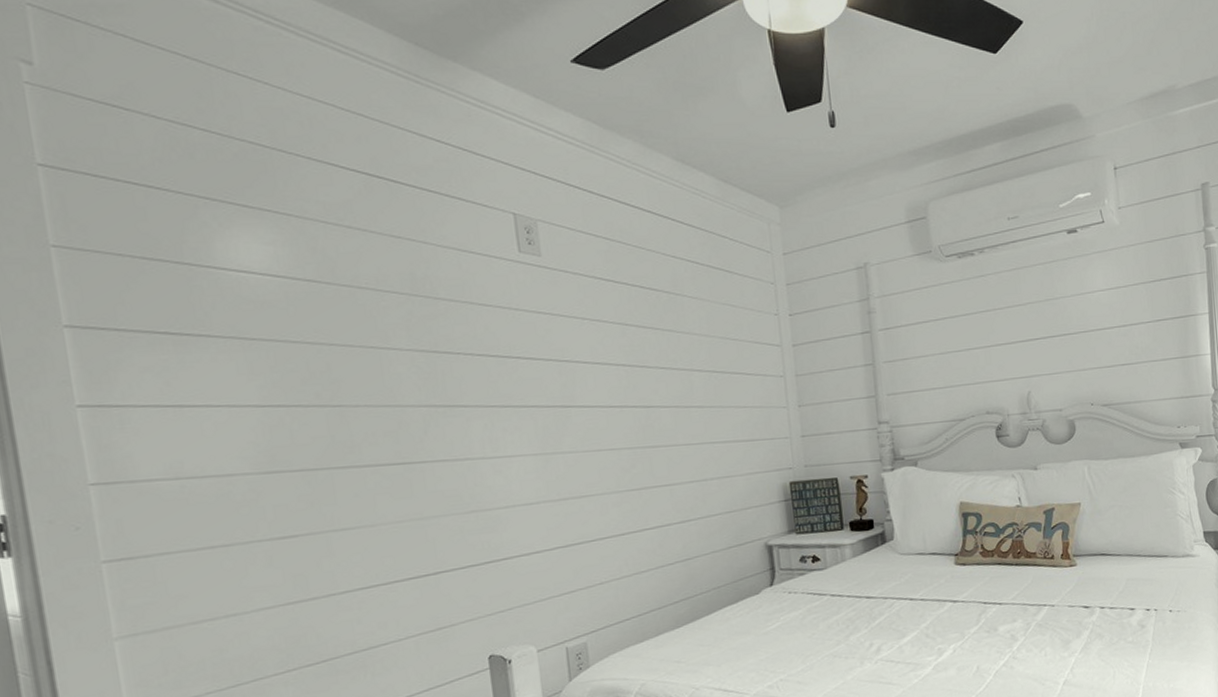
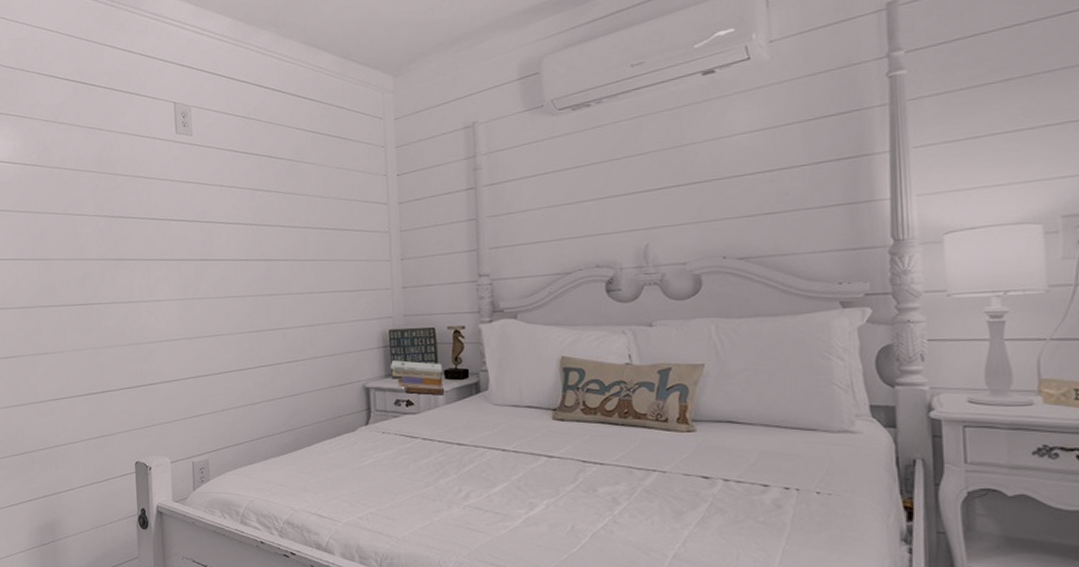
books: none [792,514,851,549] -> present [390,360,445,395]

